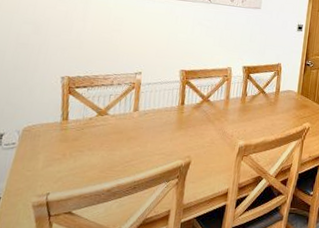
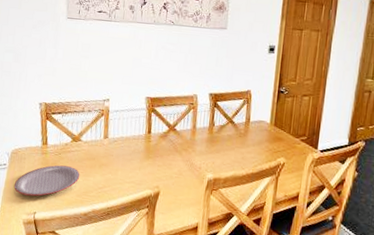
plate: none [23,140,105,176] -> present [14,165,80,197]

